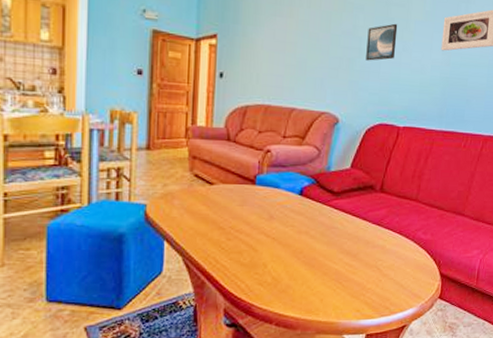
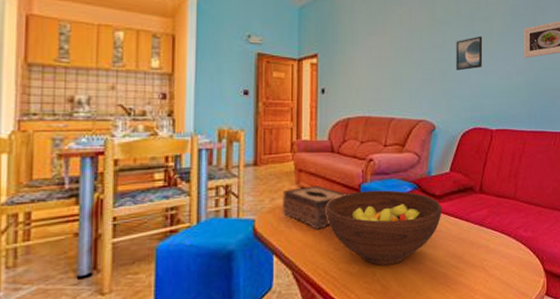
tissue box: none [175,174,242,218] -> present [283,185,347,230]
fruit bowl: none [220,182,340,258] -> present [327,190,442,265]

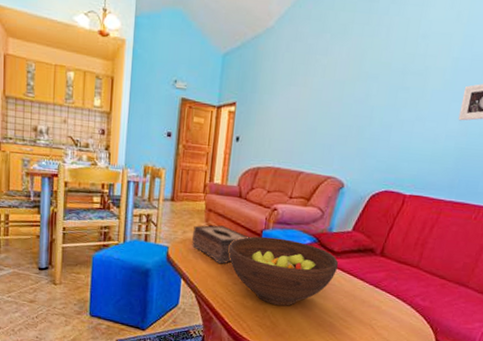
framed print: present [456,36,483,71] -> none [376,92,413,130]

